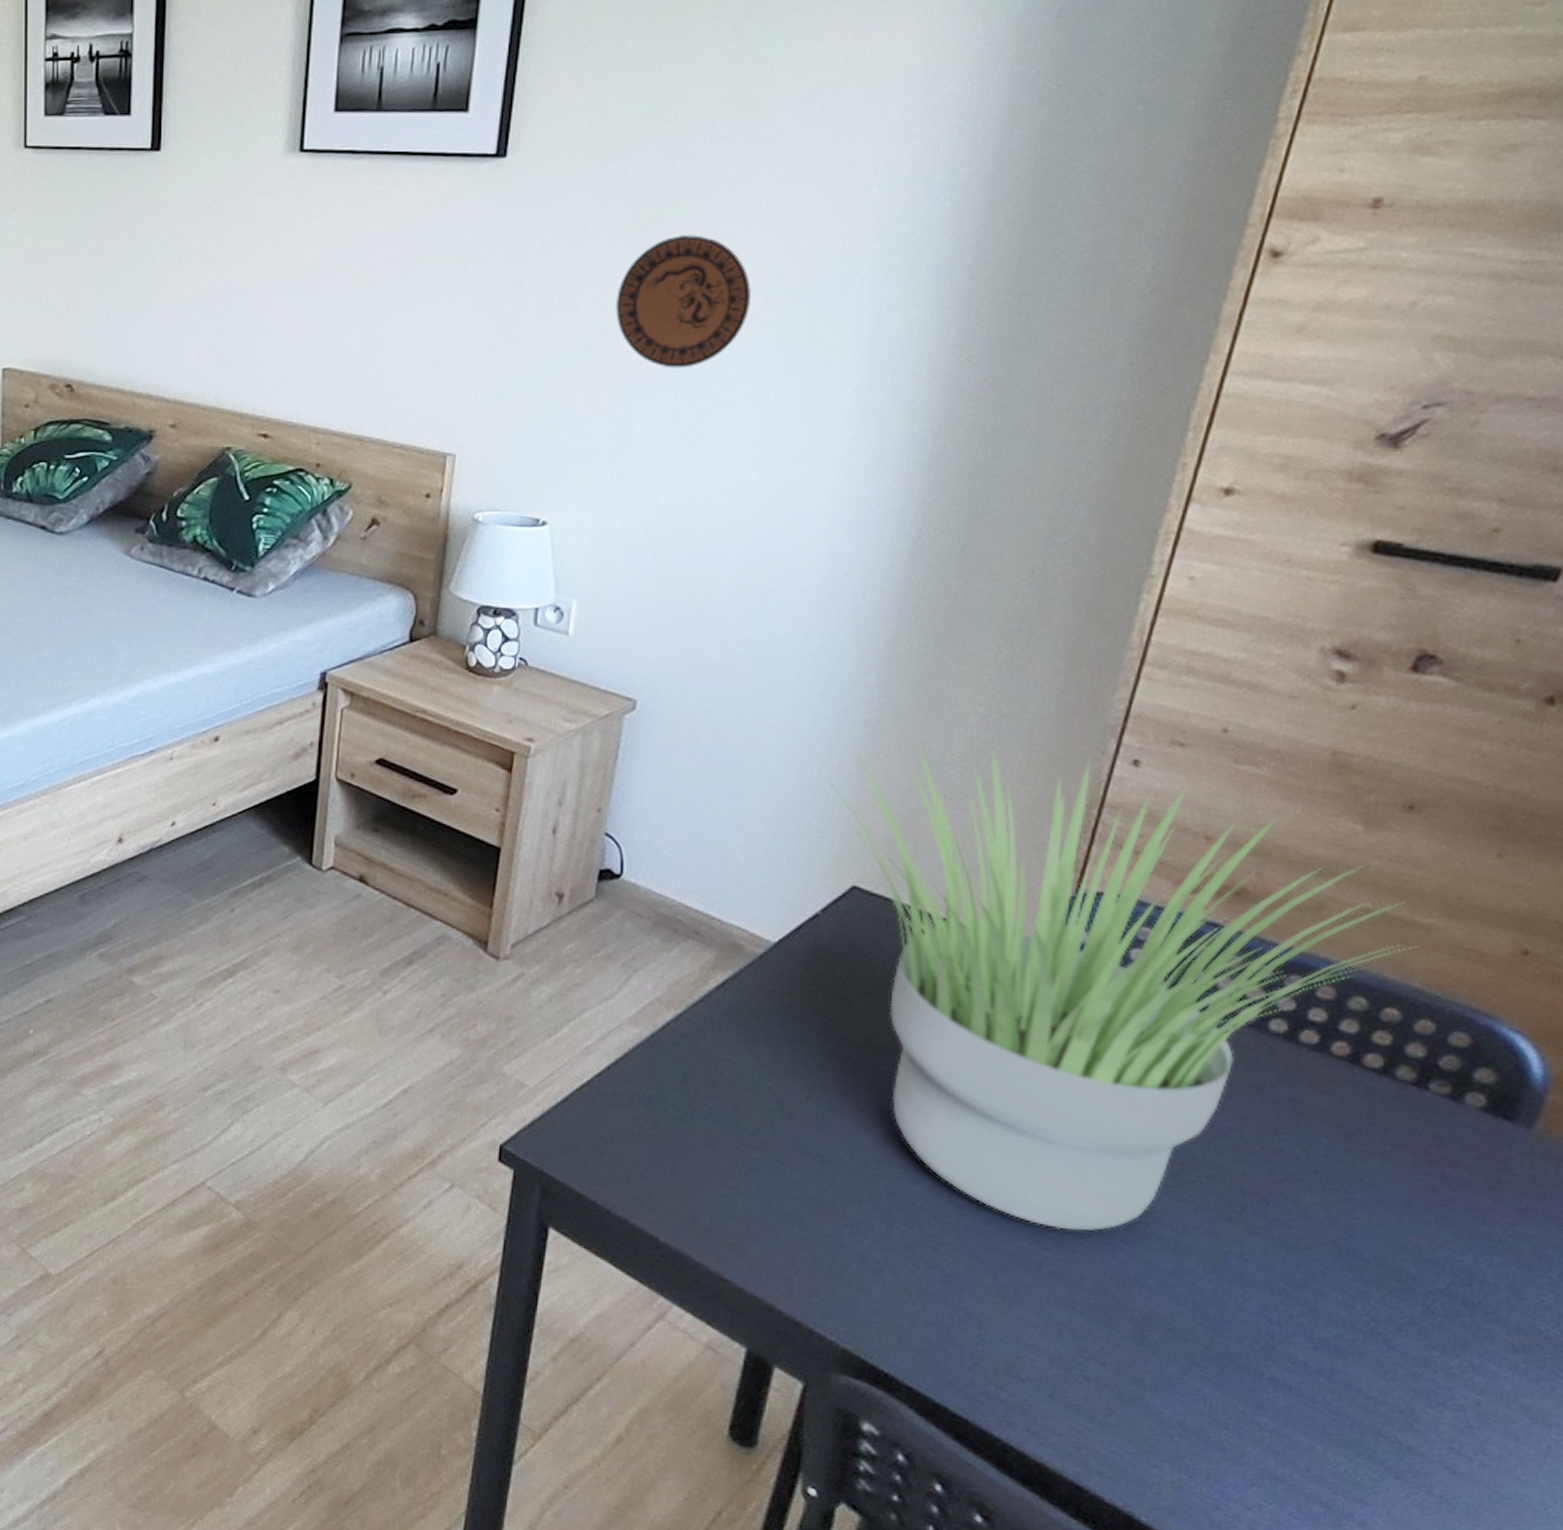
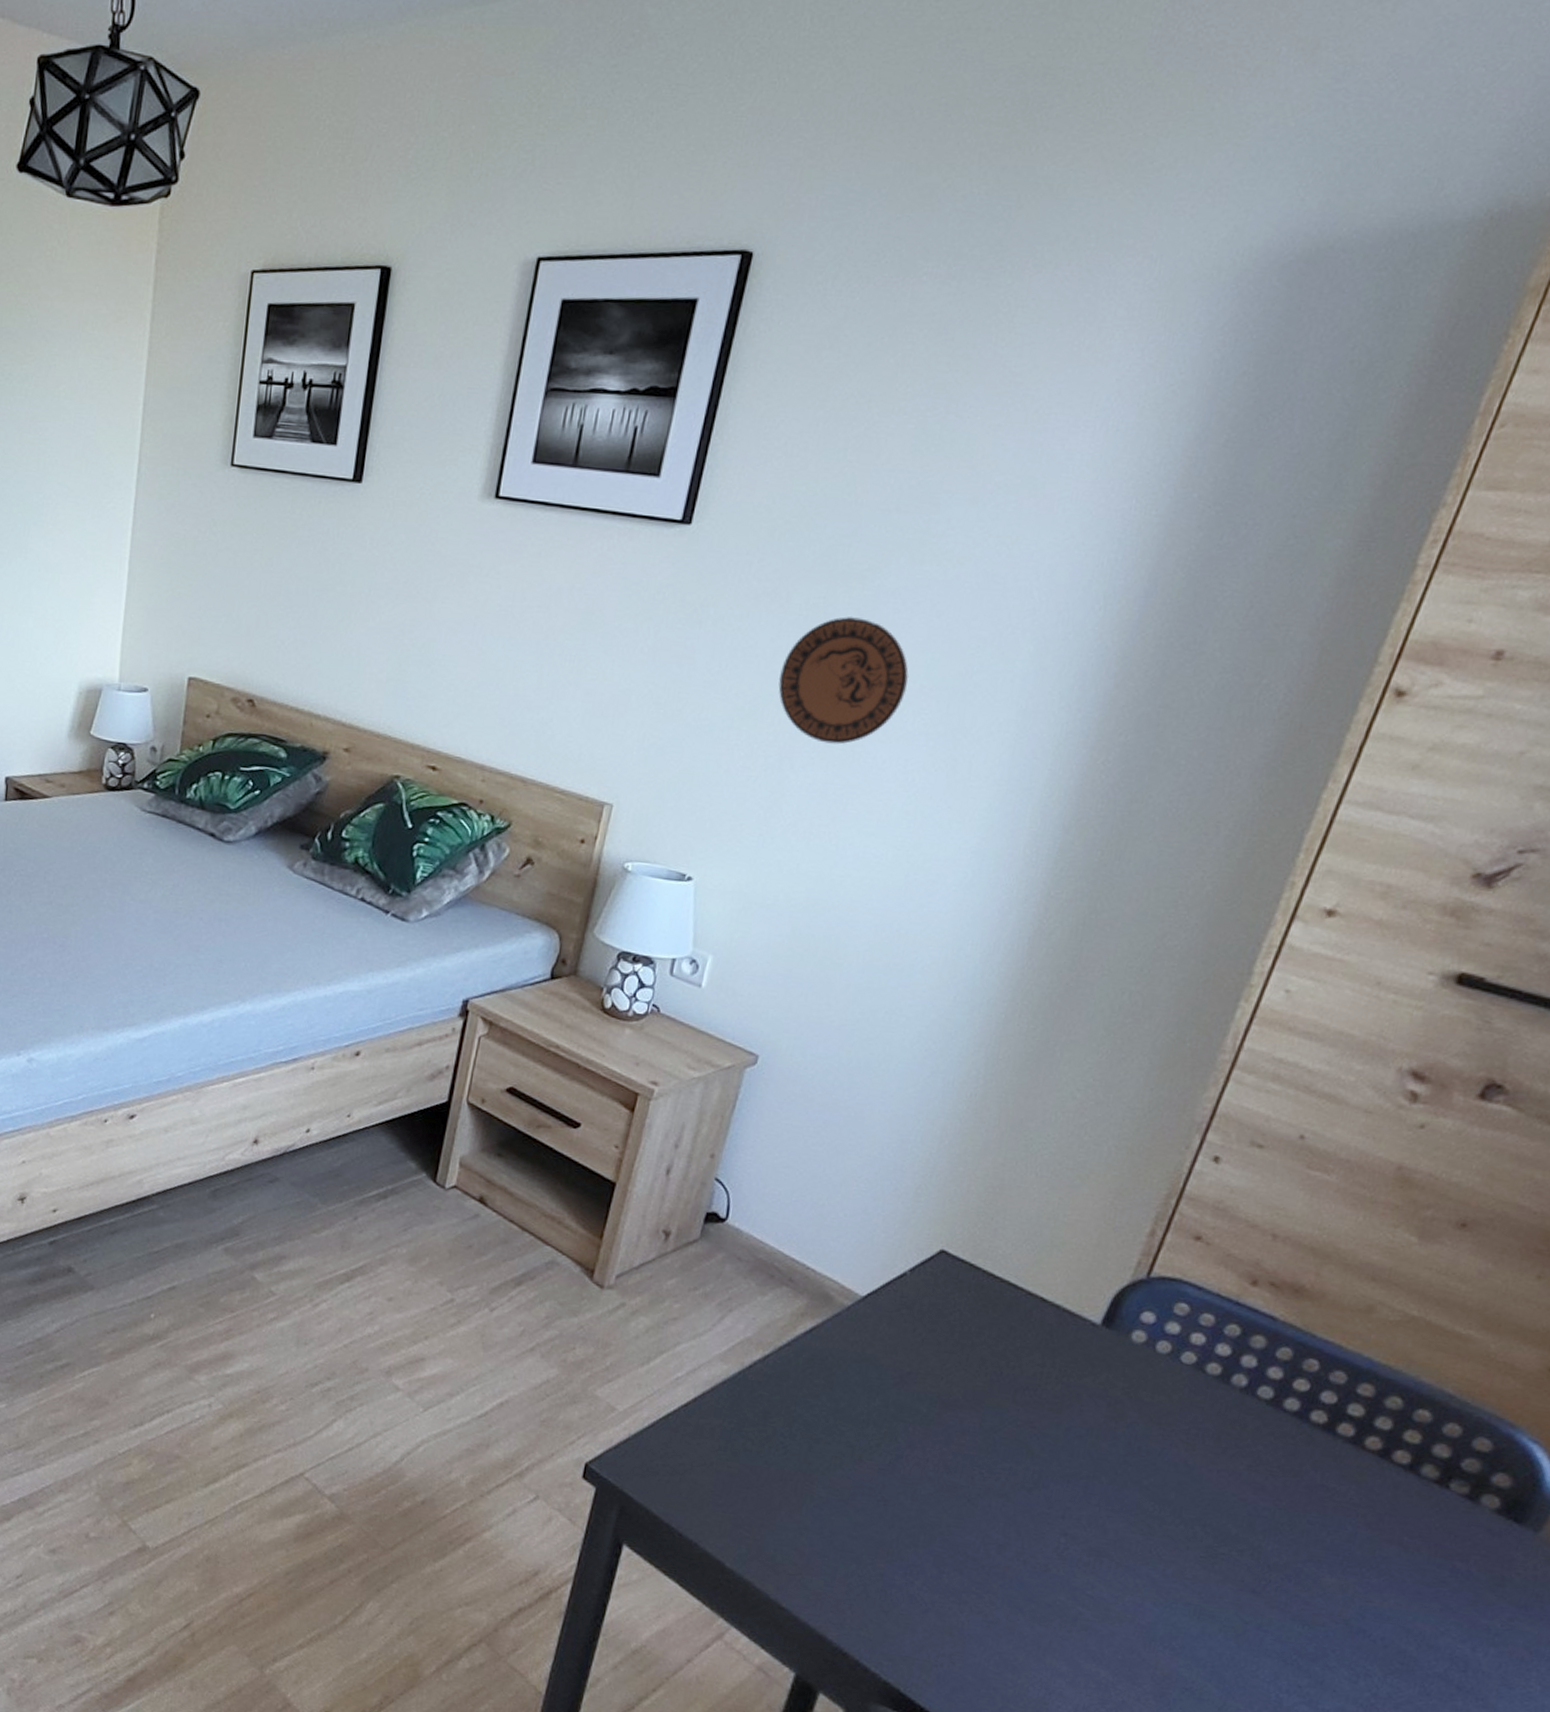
potted plant: present [827,743,1418,1231] -> none [928,1122,1455,1592]

